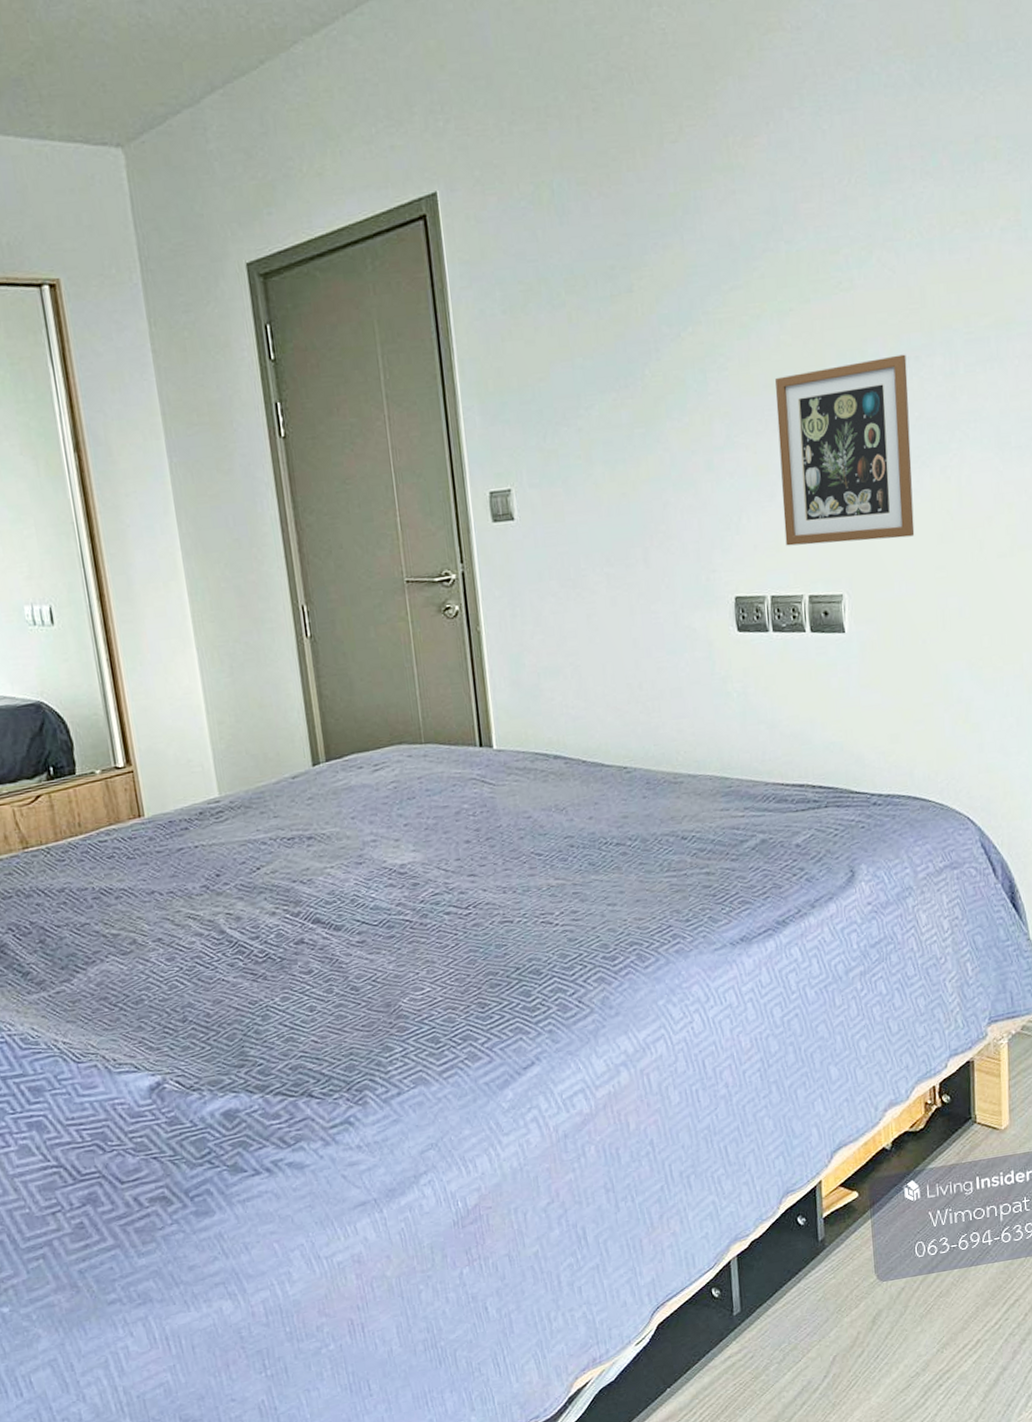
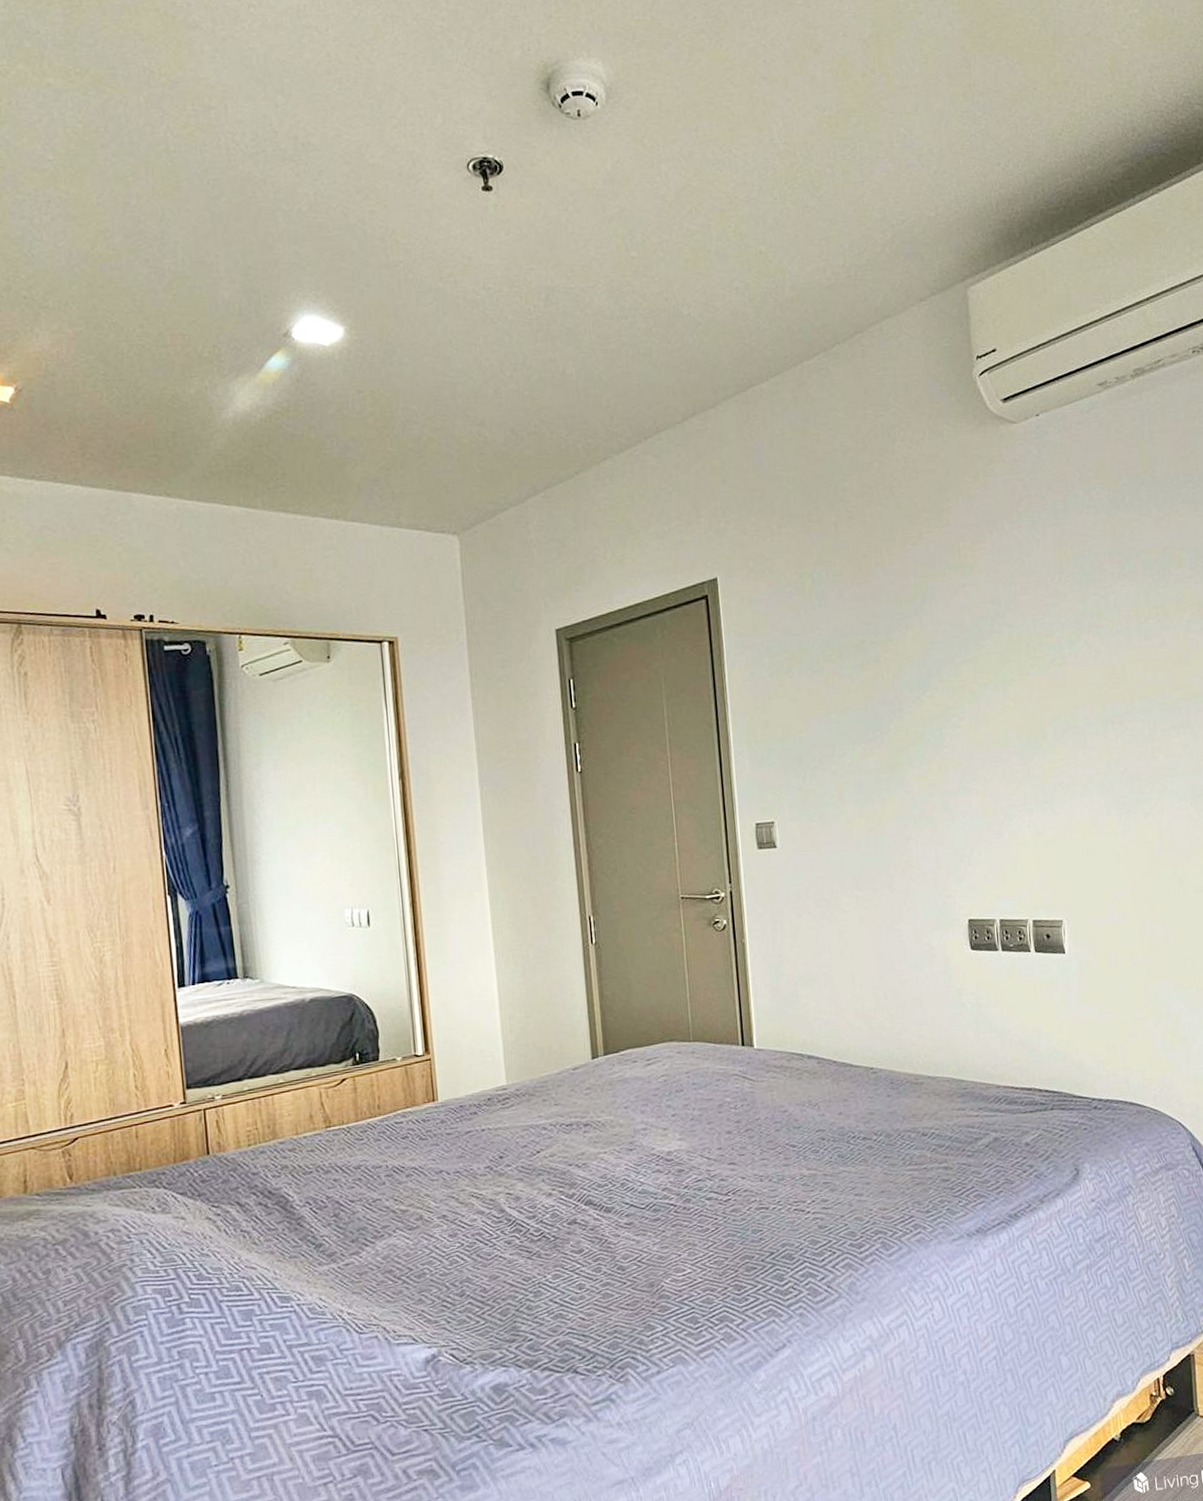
picture frame: present [775,354,915,546] -> none [1001,719,1124,877]

